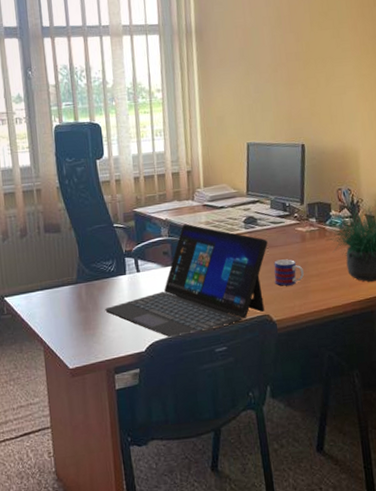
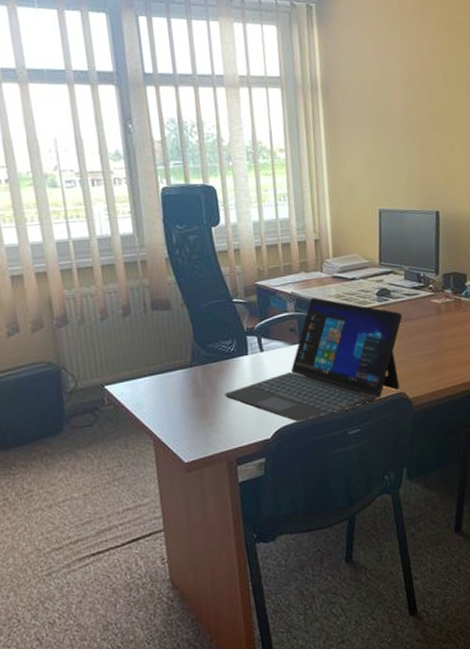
mug: present [274,259,304,286] -> none [408,333,440,362]

